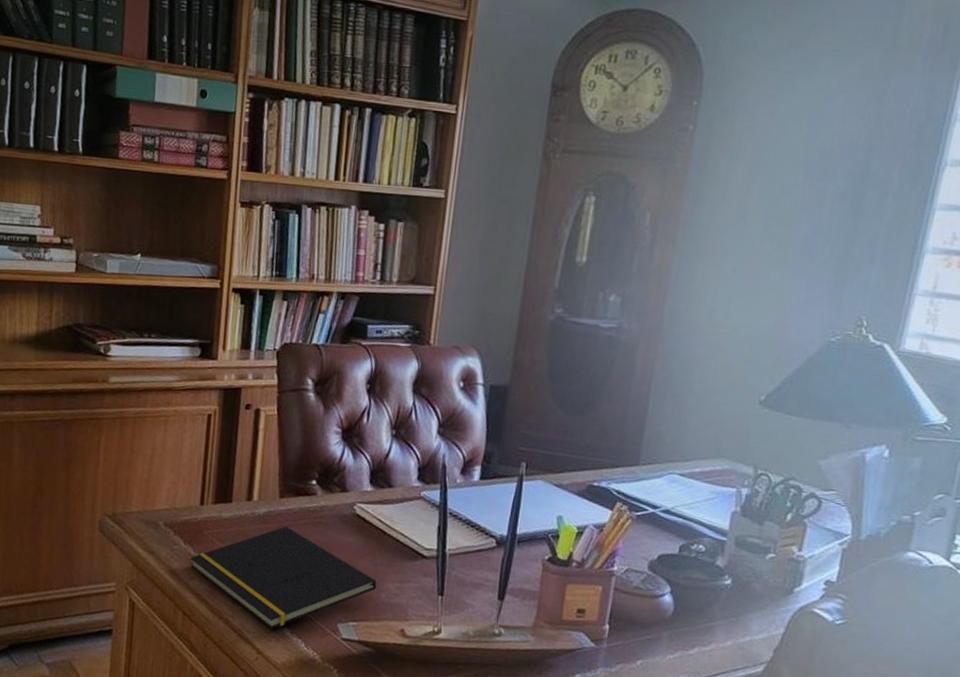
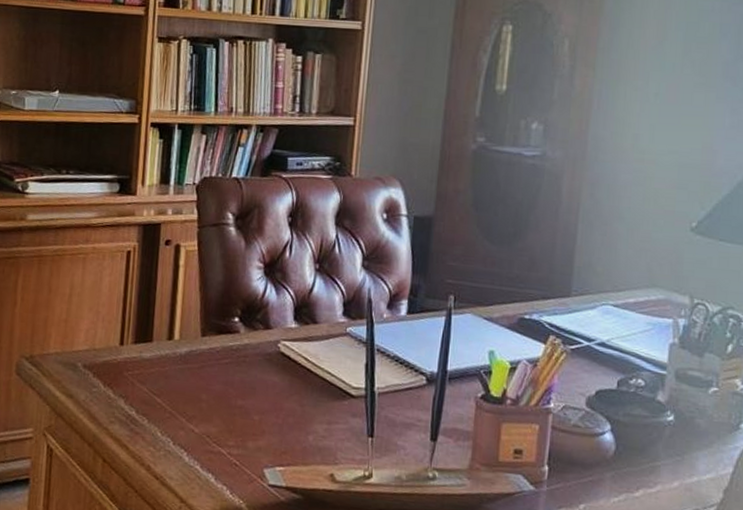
notepad: present [190,526,377,629] -> none [110,366,304,476]

